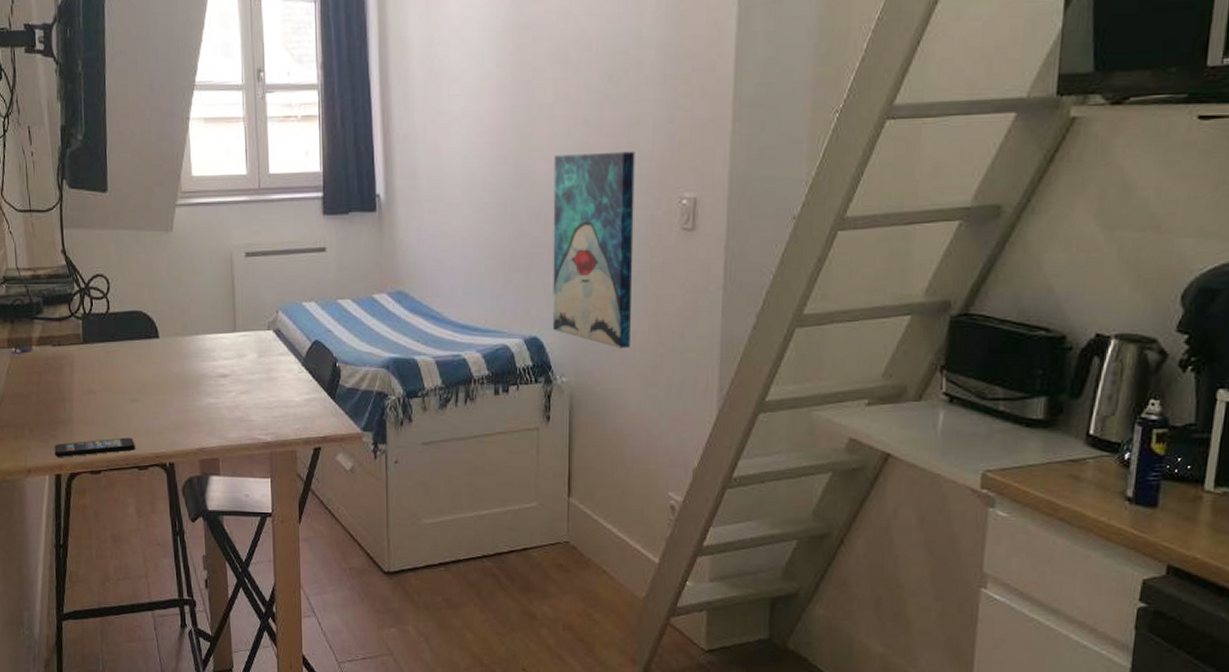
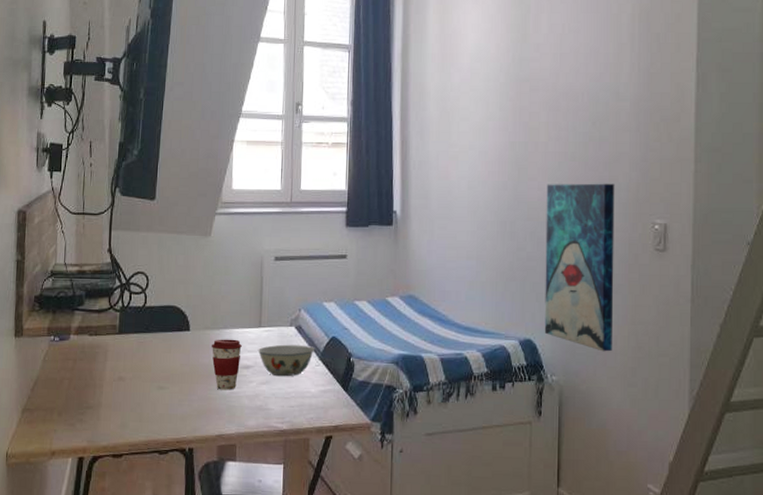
smartphone: present [54,437,135,457] -> none [79,423,158,441]
coffee cup: none [183,346,217,401] -> present [211,339,242,390]
bowl: none [234,350,296,385] -> present [257,344,314,377]

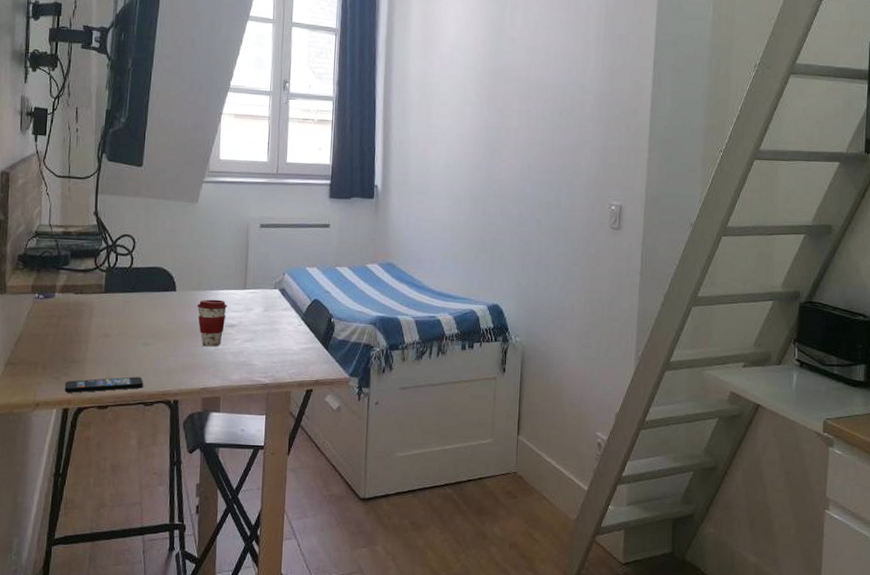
smartphone: none [79,423,158,441] -> present [64,376,143,393]
bowl: present [257,344,314,377] -> none [242,305,297,335]
wall art: present [544,183,615,352] -> none [510,166,578,317]

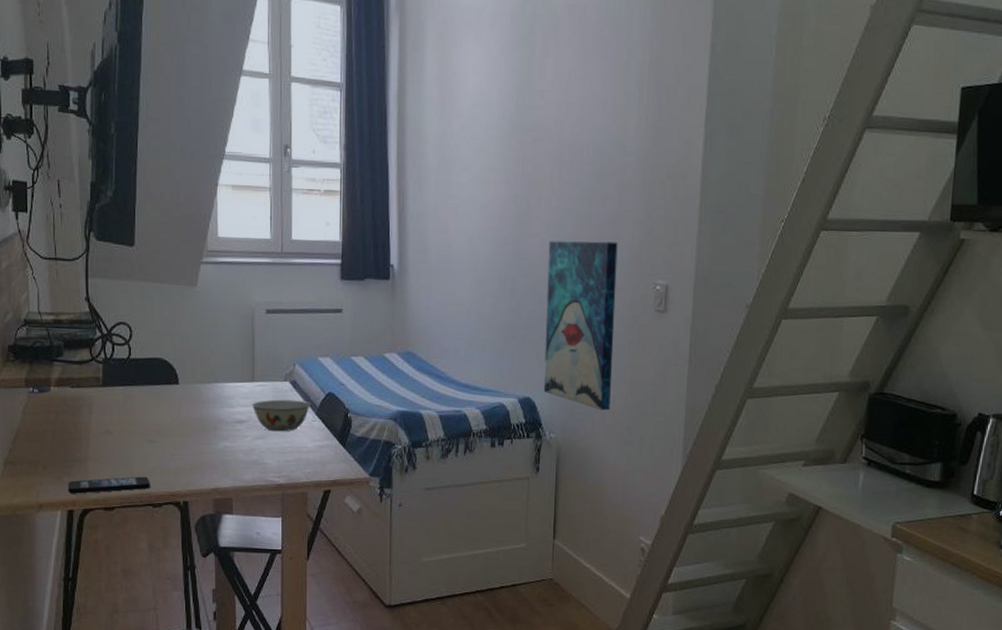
coffee cup: present [196,299,227,347] -> none [202,393,235,445]
bowl: none [242,305,297,335] -> present [251,399,310,432]
wall art: none [510,166,578,317] -> present [543,240,618,411]

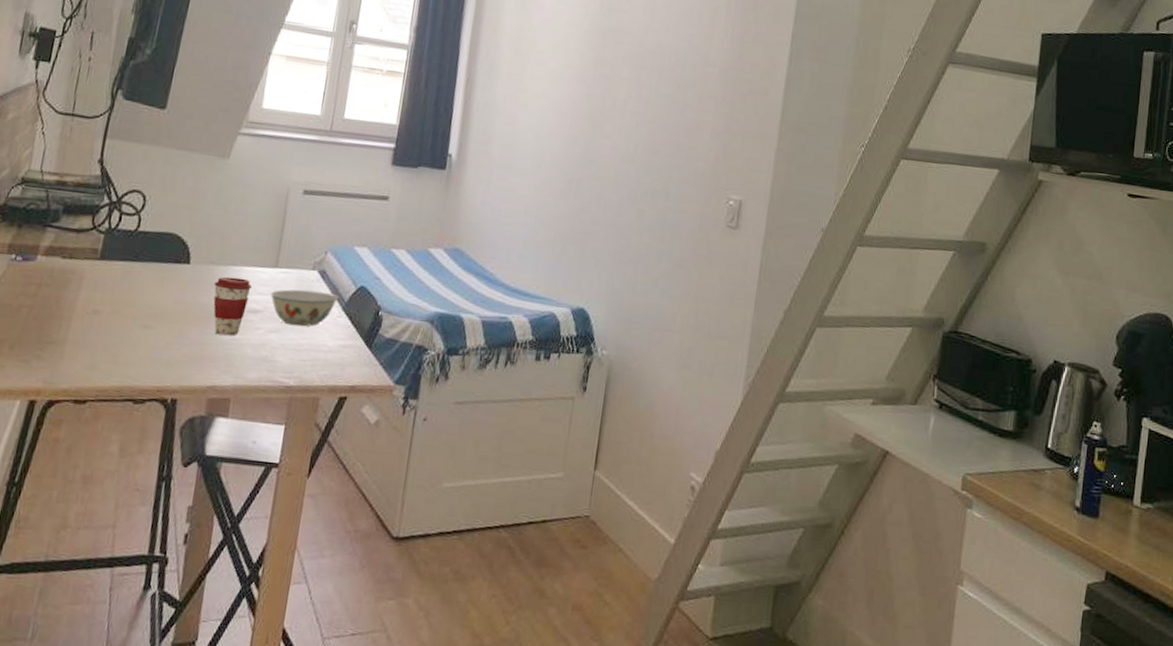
smartphone: present [68,476,150,494] -> none [33,365,136,382]
coffee cup: none [202,393,235,445] -> present [213,276,252,336]
wall art: present [543,240,618,411] -> none [599,144,693,330]

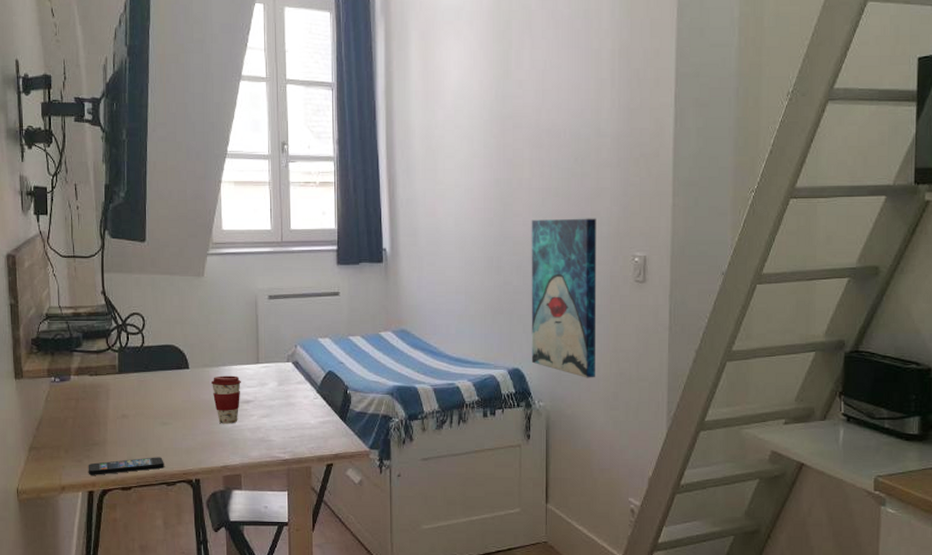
smartphone: none [33,365,136,382] -> present [88,457,164,475]
bowl: present [270,289,338,326] -> none [256,379,312,410]
wall art: none [599,144,693,330] -> present [531,218,597,378]

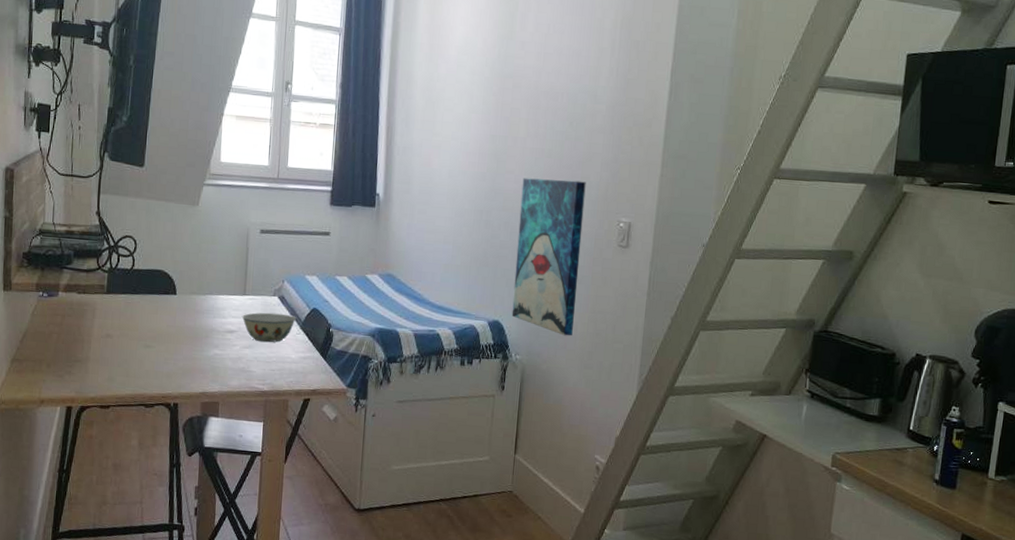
smartphone: present [88,457,164,475] -> none [68,378,144,392]
coffee cup: present [211,375,241,424] -> none [196,304,227,352]
bowl: none [256,379,312,410] -> present [241,312,296,343]

